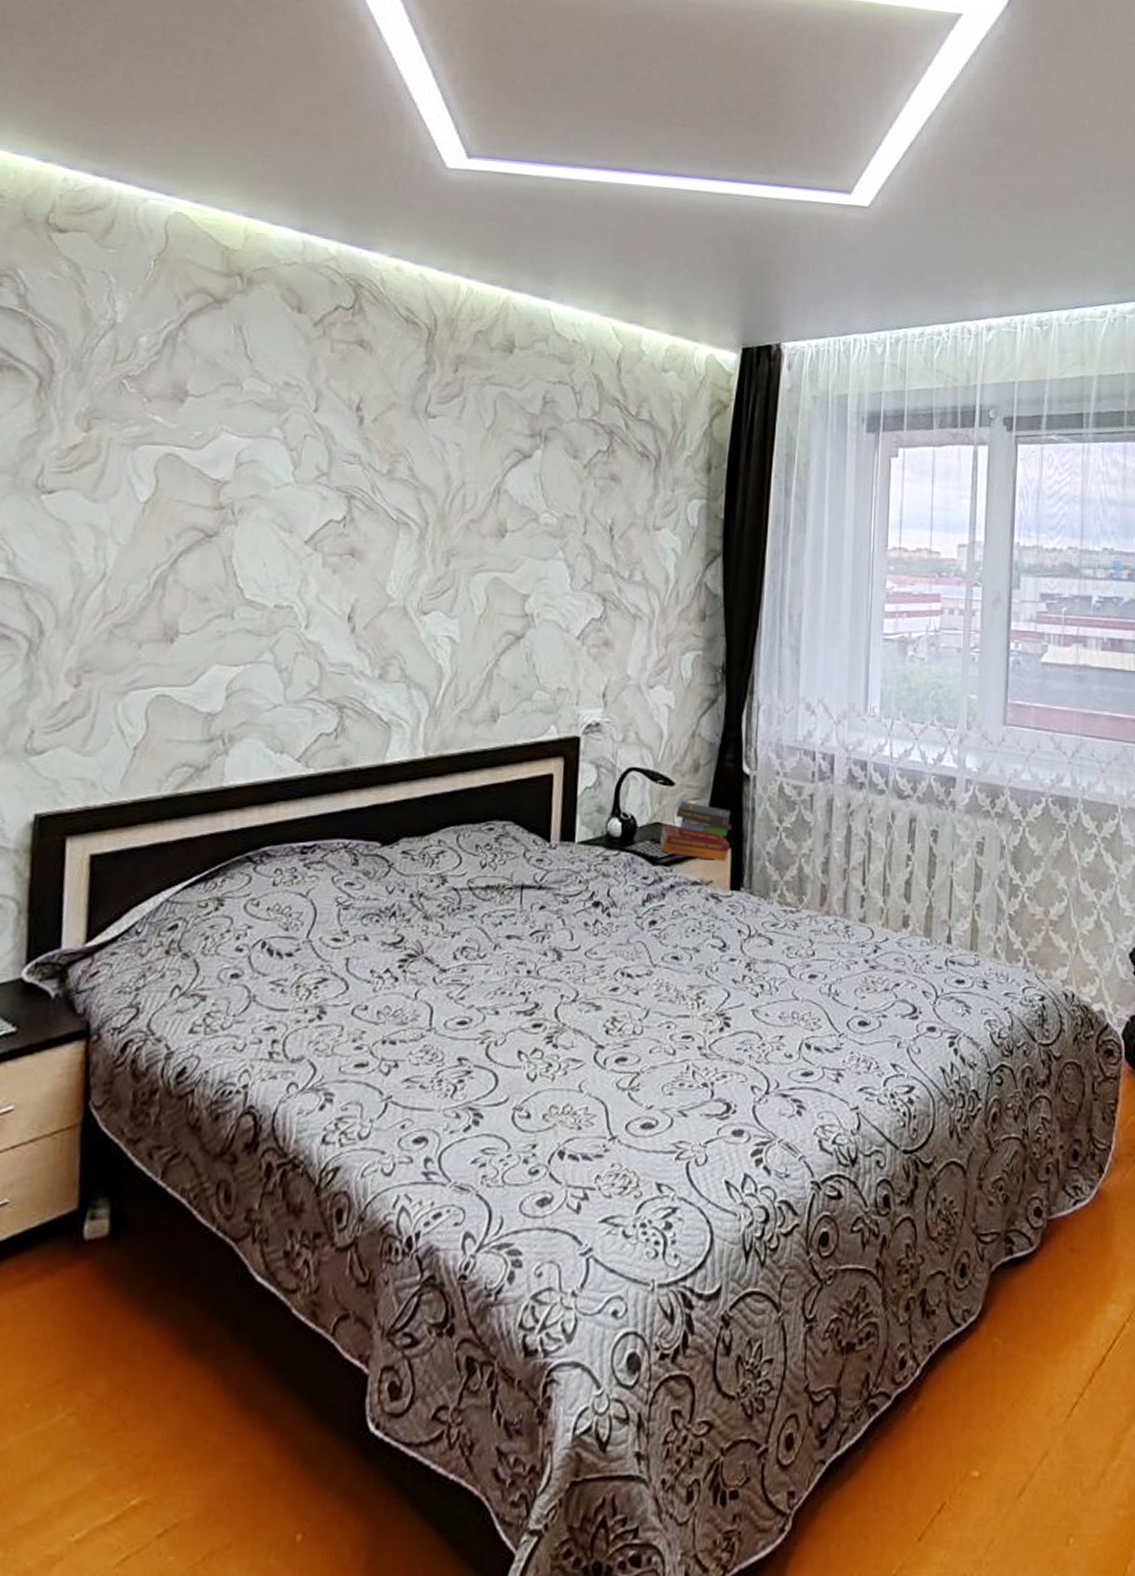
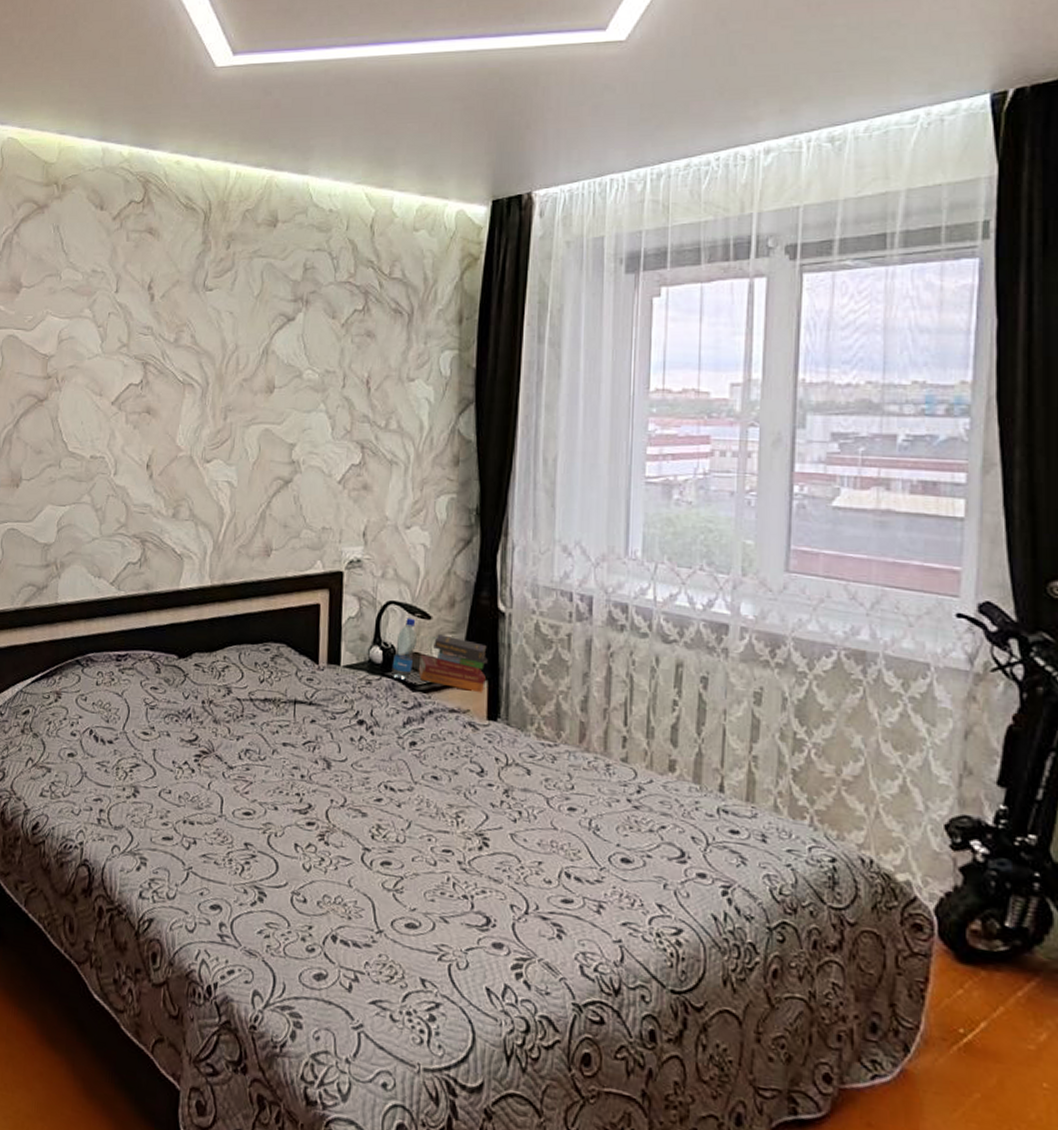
bottle: none [631,785,660,855] -> present [392,617,418,681]

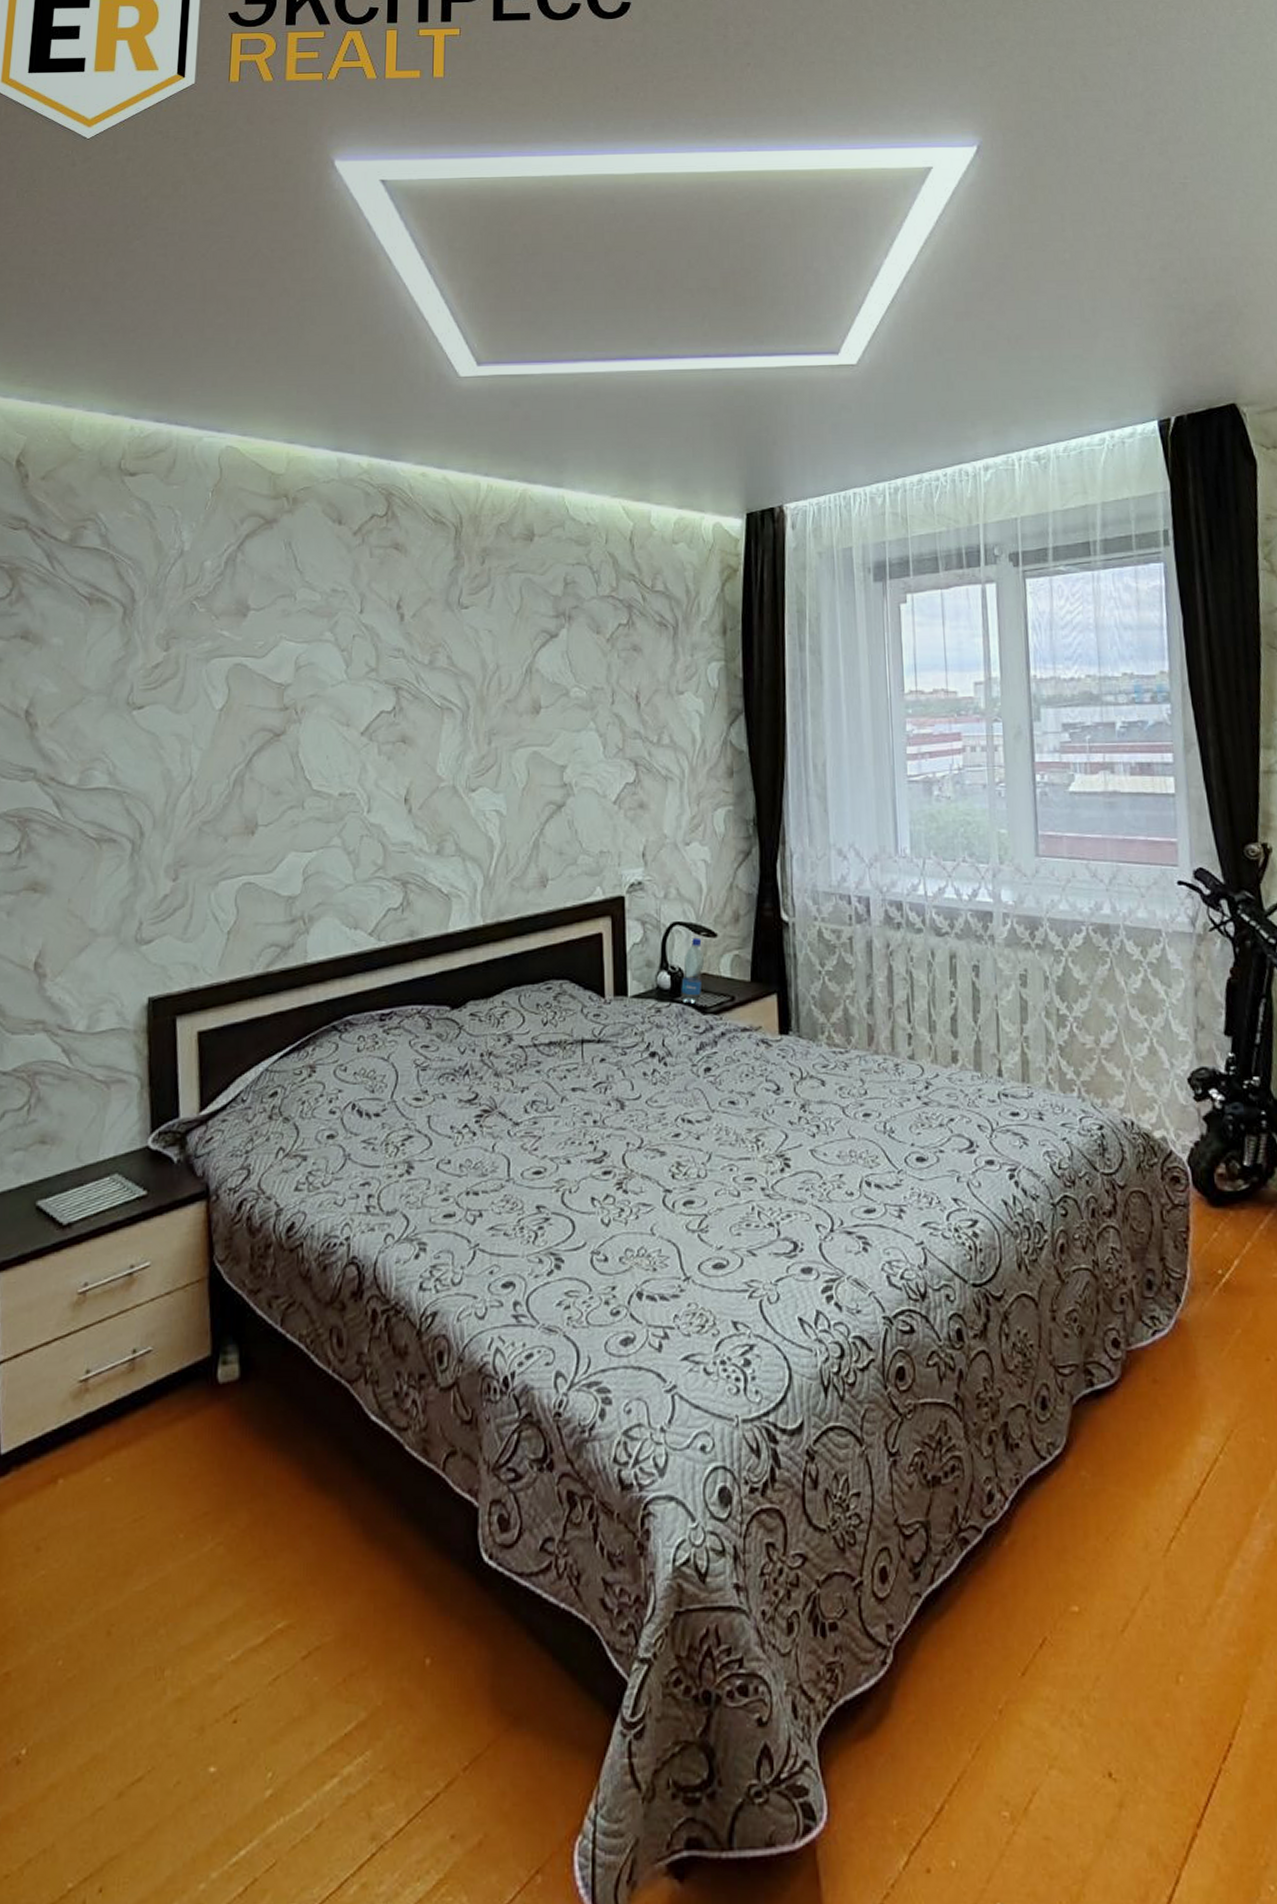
books: present [418,634,488,693] -> none [707,951,776,1008]

